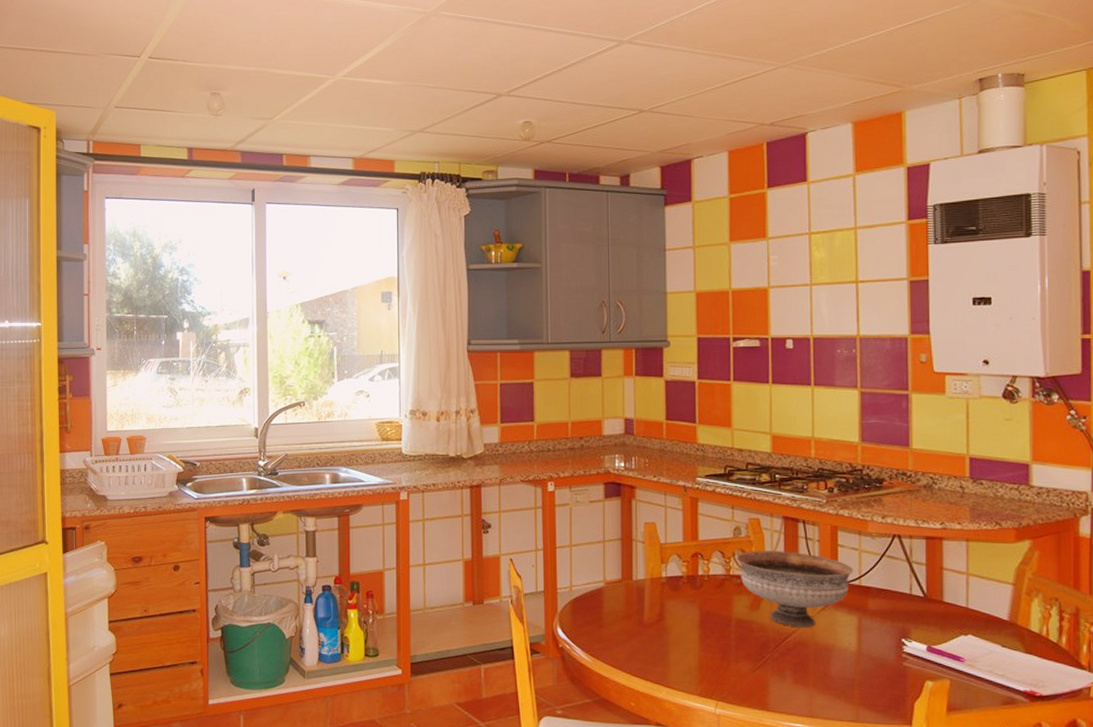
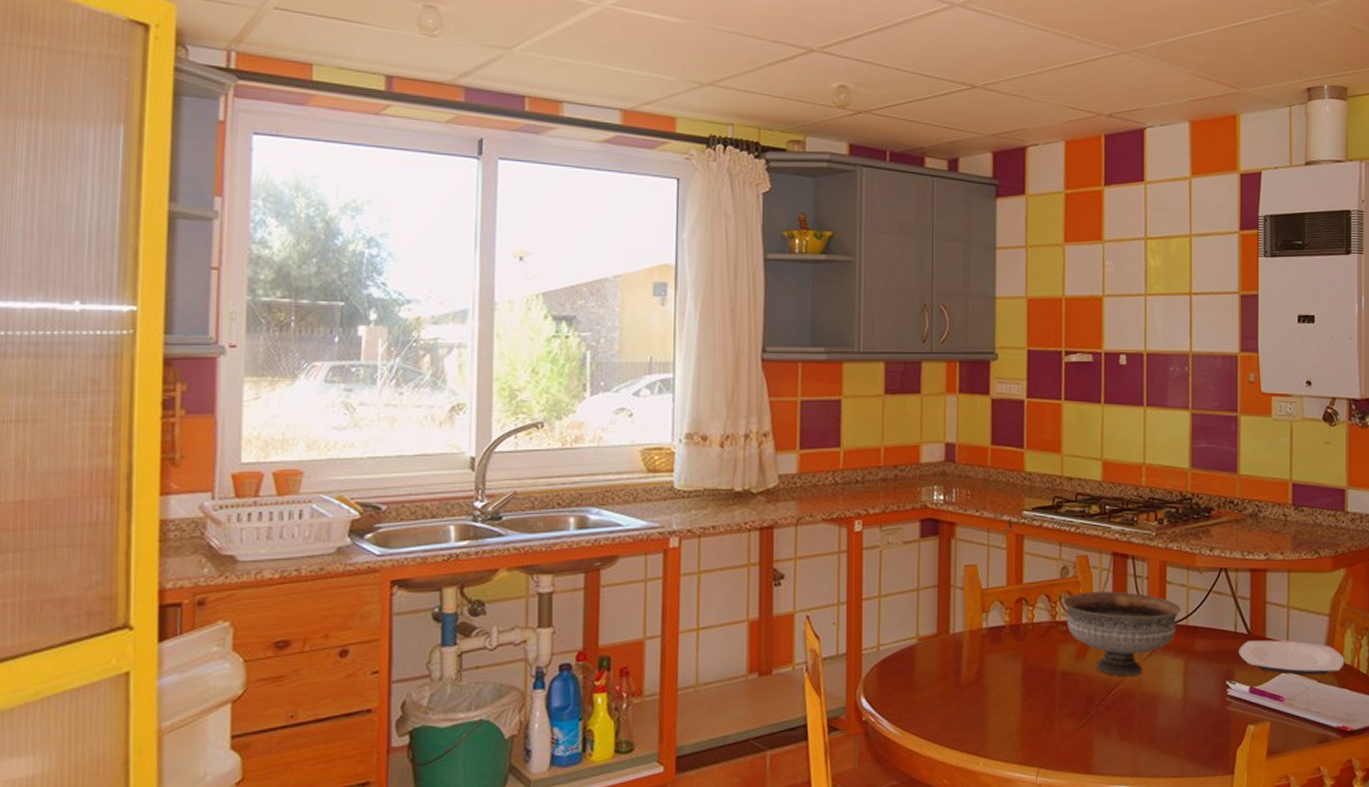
plate: none [915,603,1032,640] -> present [1239,640,1345,675]

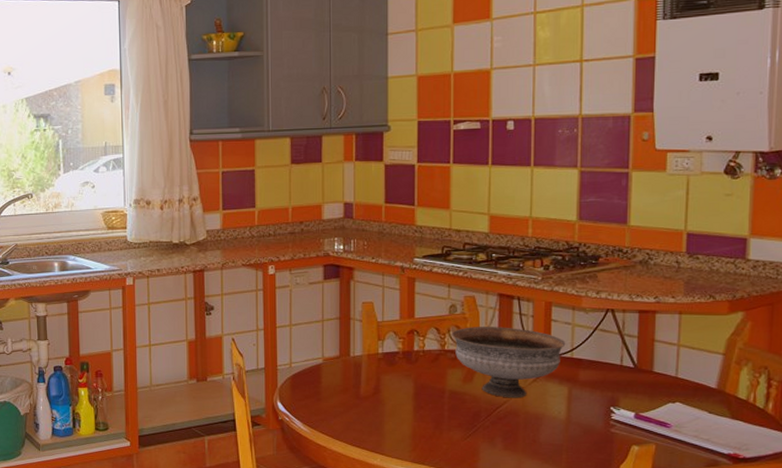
plate: present [1239,640,1345,675] -> none [624,373,739,407]

